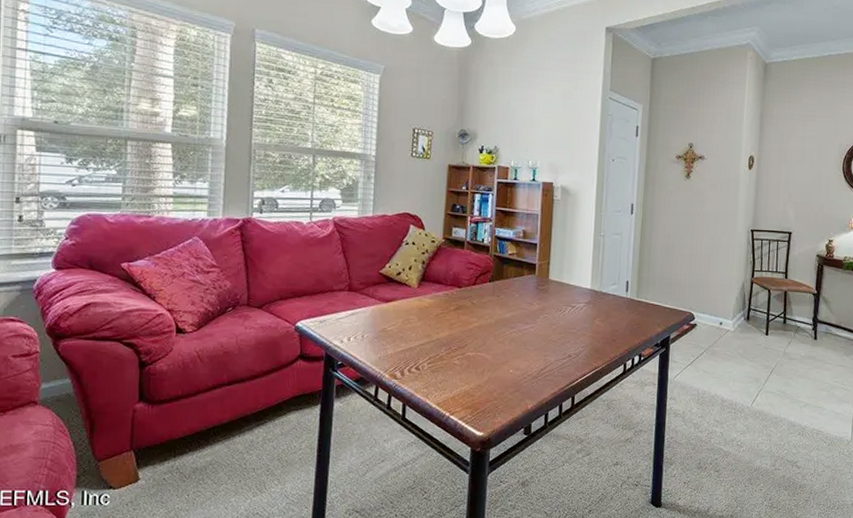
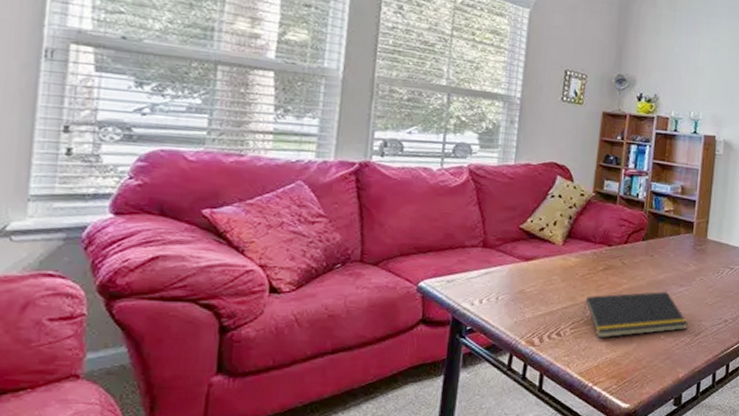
notepad: none [438,329,535,372] -> present [582,291,688,338]

